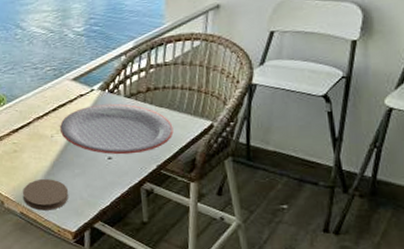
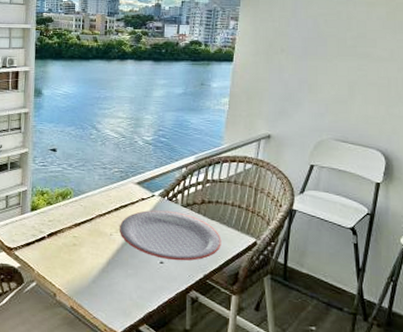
coaster: present [23,179,69,211] -> none [76,275,120,308]

